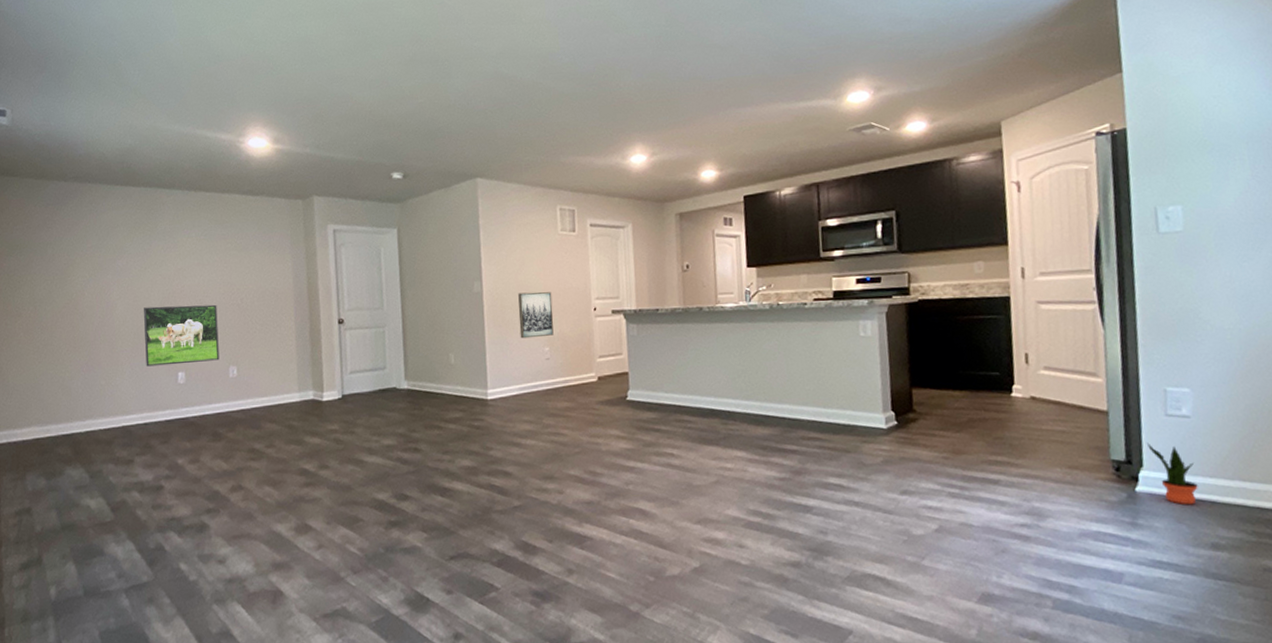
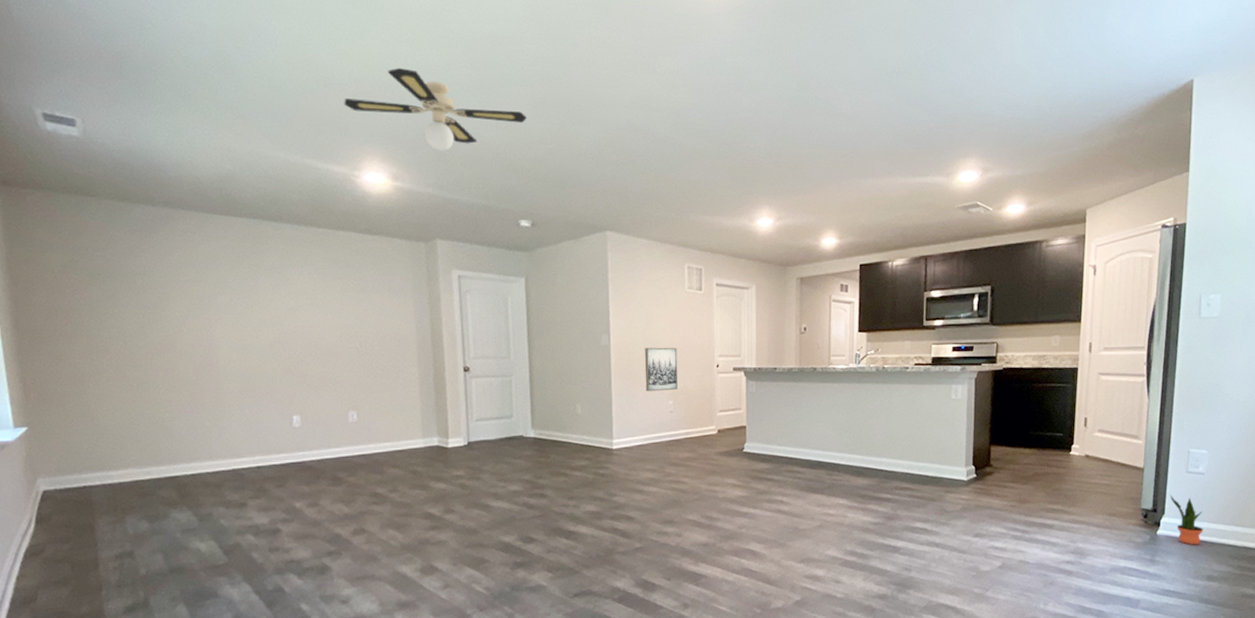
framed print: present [144,304,220,367] -> none [252,347,338,409]
ceiling fan: none [231,40,398,113] -> present [344,67,527,151]

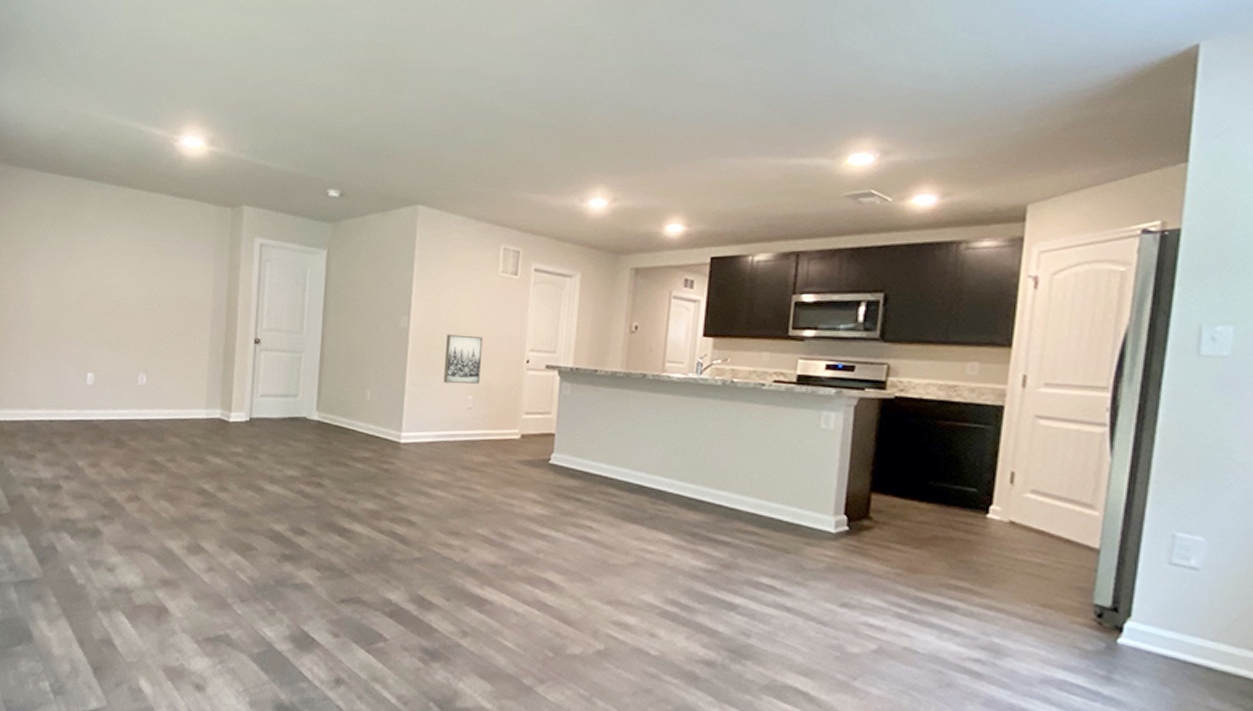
ceiling fan: present [344,67,527,151] -> none [173,34,347,117]
potted plant: present [1170,495,1203,545] -> none [1141,591,1194,668]

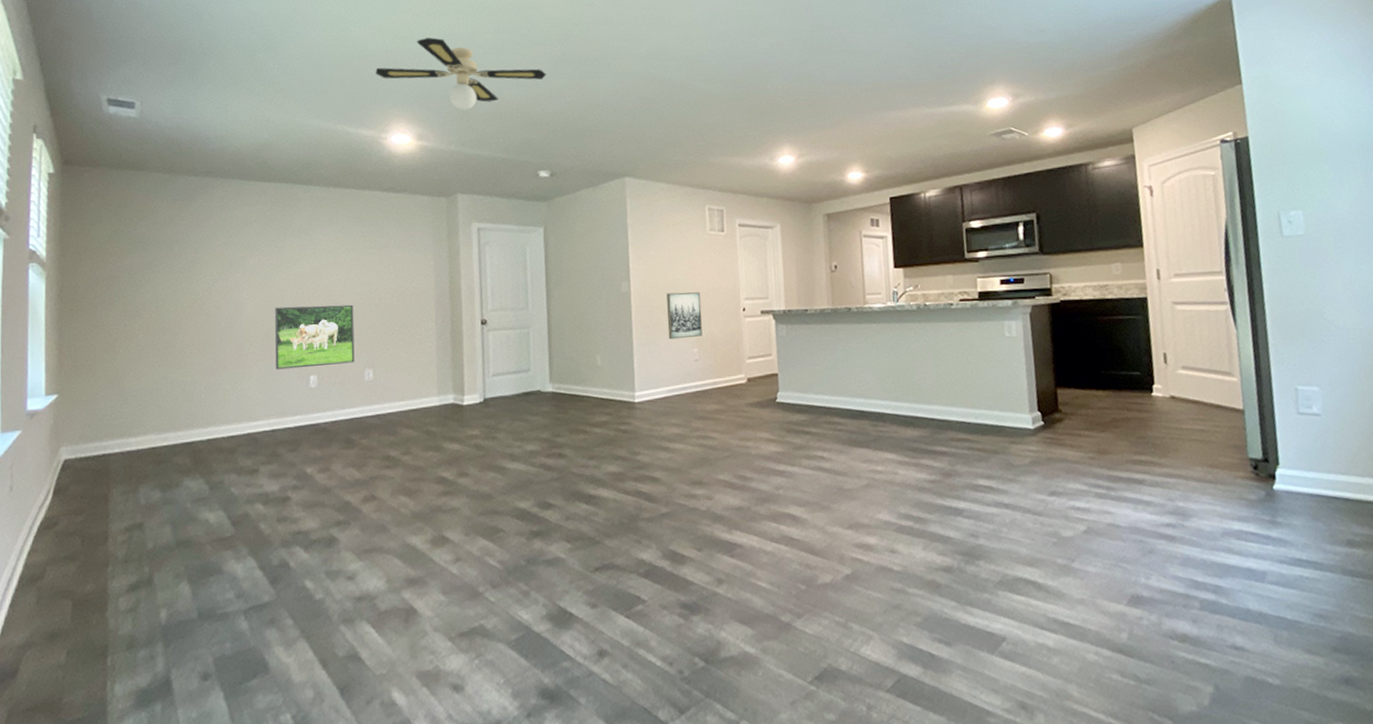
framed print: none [56,302,133,366] -> present [275,304,355,370]
ceiling fan: none [173,34,347,117] -> present [375,37,546,110]

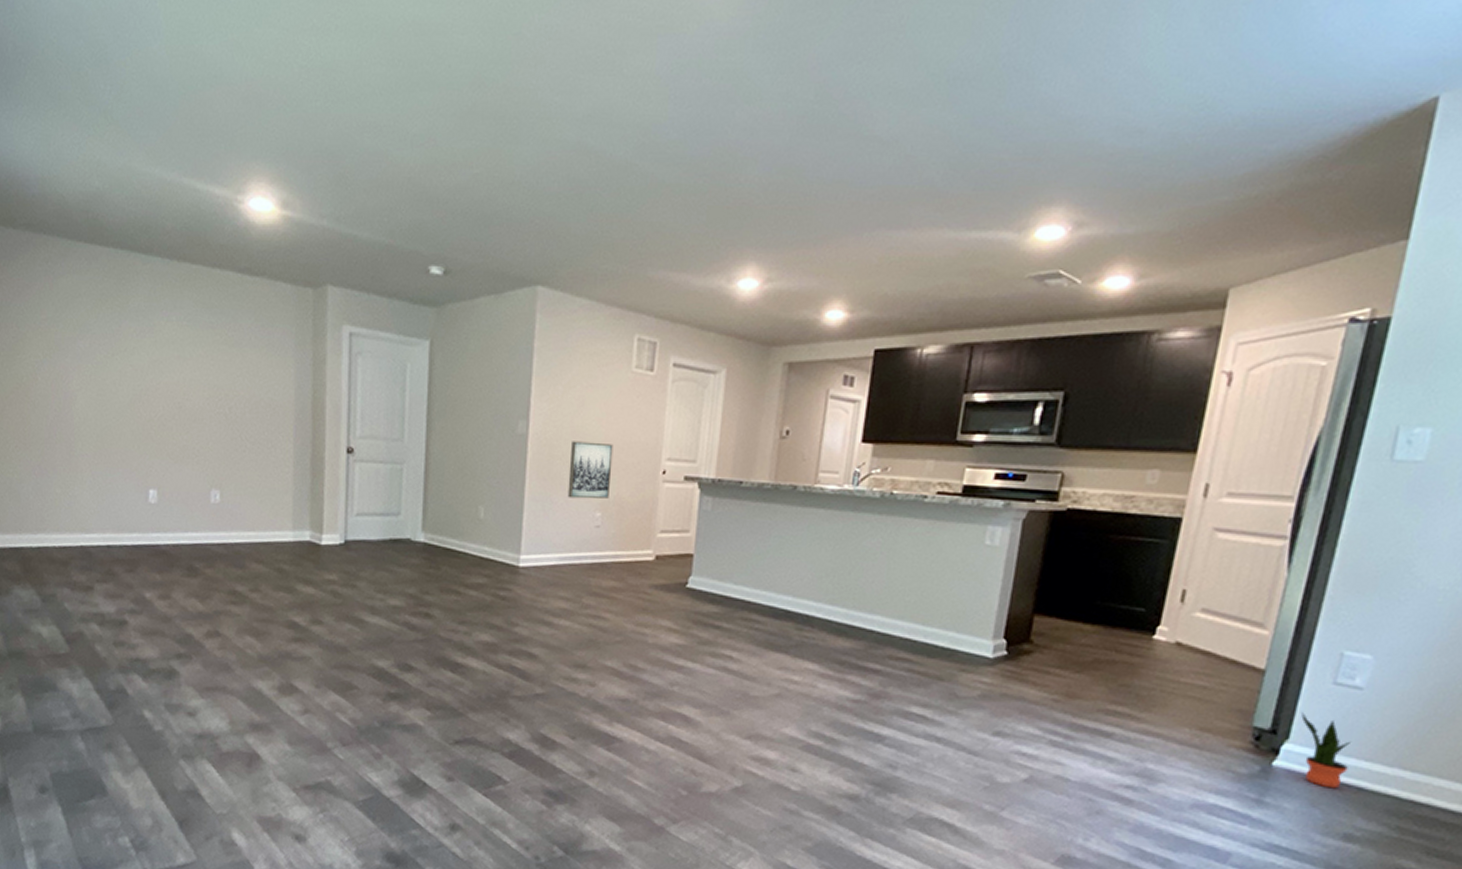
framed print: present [275,304,355,370] -> none [110,404,200,481]
ceiling fan: present [375,37,546,110] -> none [232,63,450,173]
potted plant: none [1282,441,1332,503] -> present [1301,712,1351,789]

